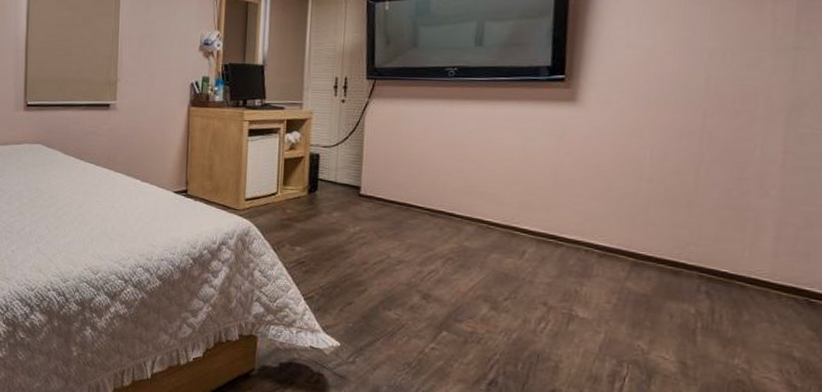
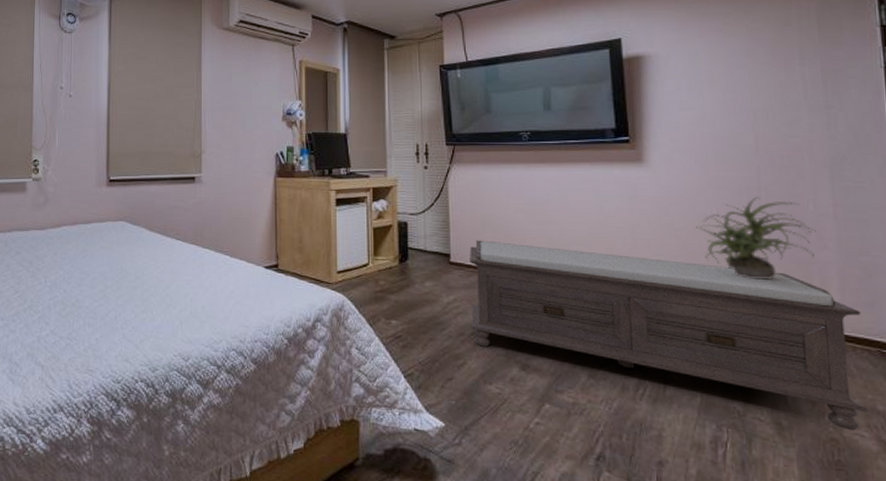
bench: none [376,174,794,374] -> present [470,240,869,431]
potted plant: none [625,140,759,225] -> present [696,196,816,280]

